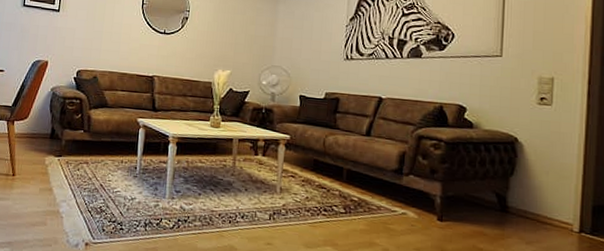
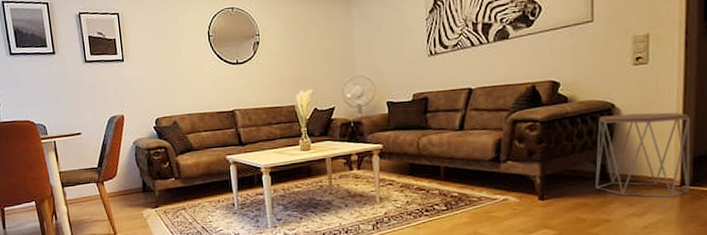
side table: none [495,147,590,243] -> present [595,112,690,198]

